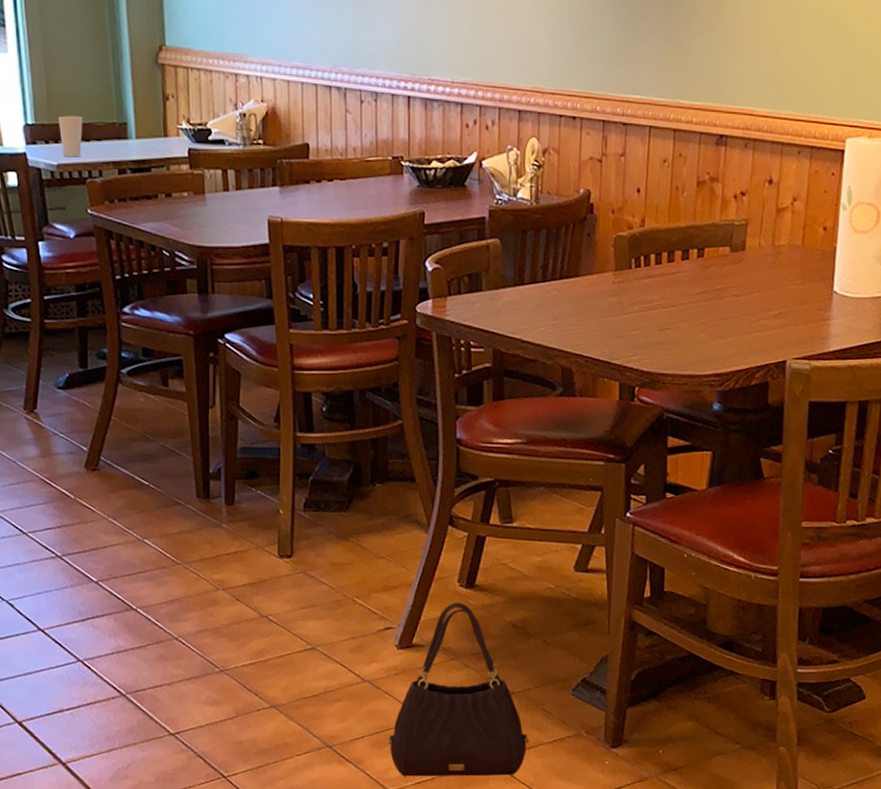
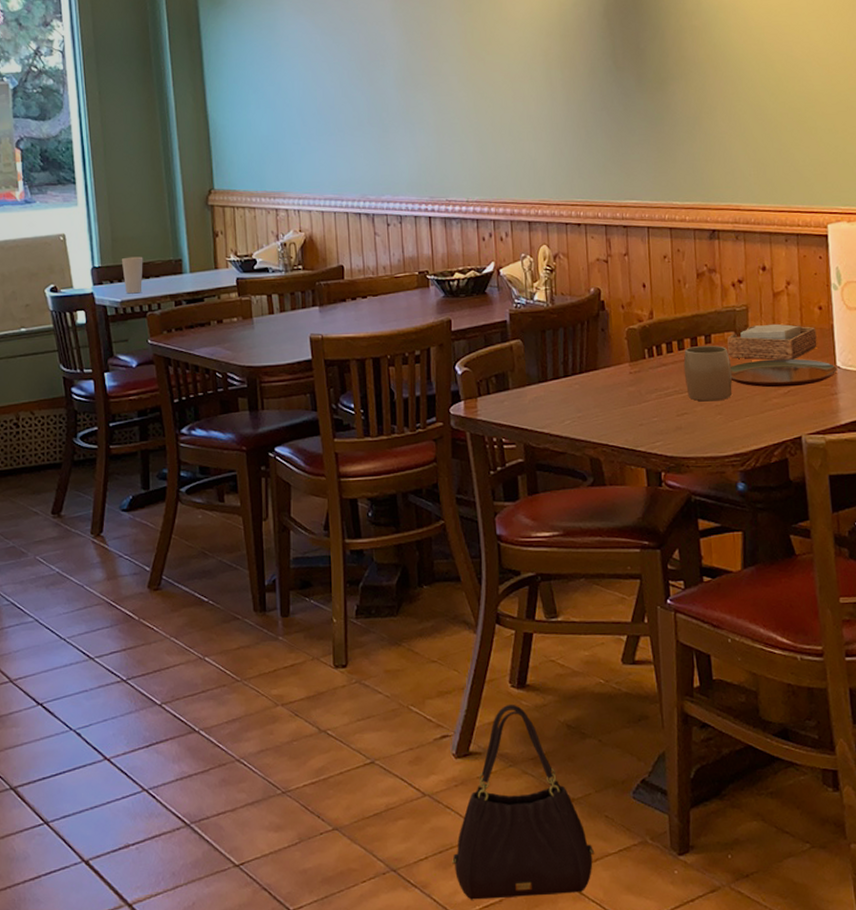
mug: none [671,259,723,318] -> present [683,345,733,402]
napkin holder: none [719,241,817,281] -> present [727,324,817,360]
plate: none [719,278,834,309] -> present [730,358,838,388]

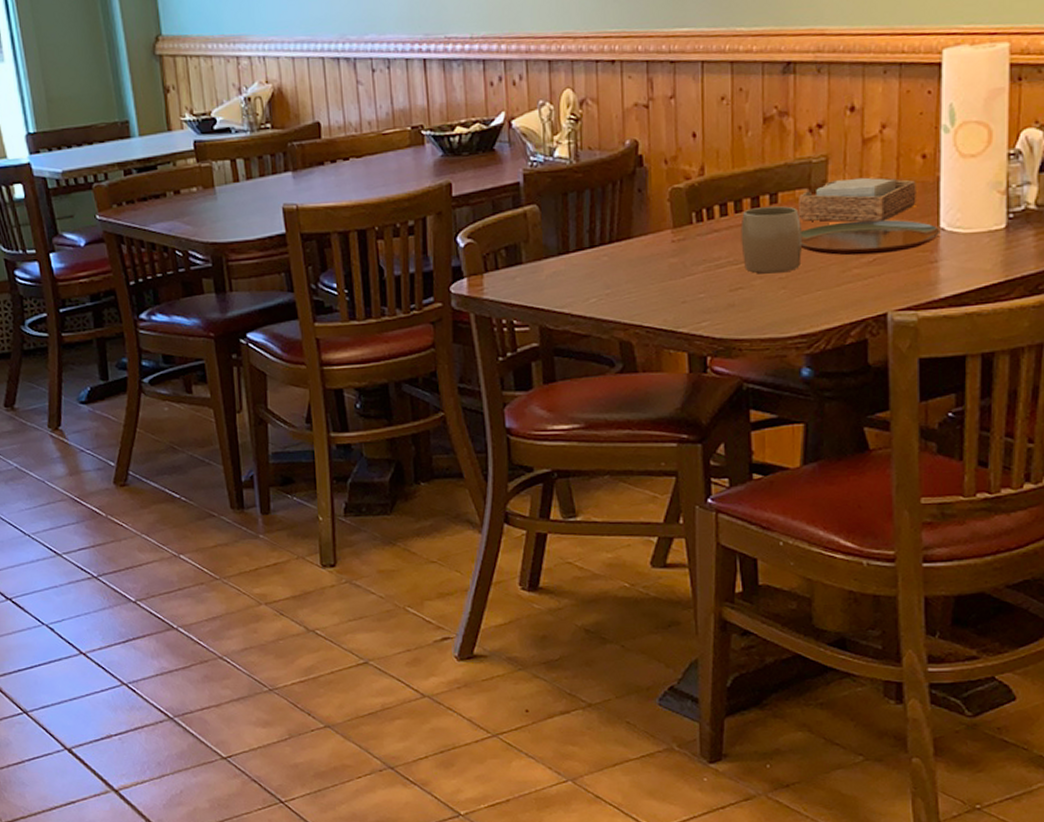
cup: present [121,256,143,294] -> none [59,119,86,163]
handbag: present [451,704,595,900] -> none [453,607,614,799]

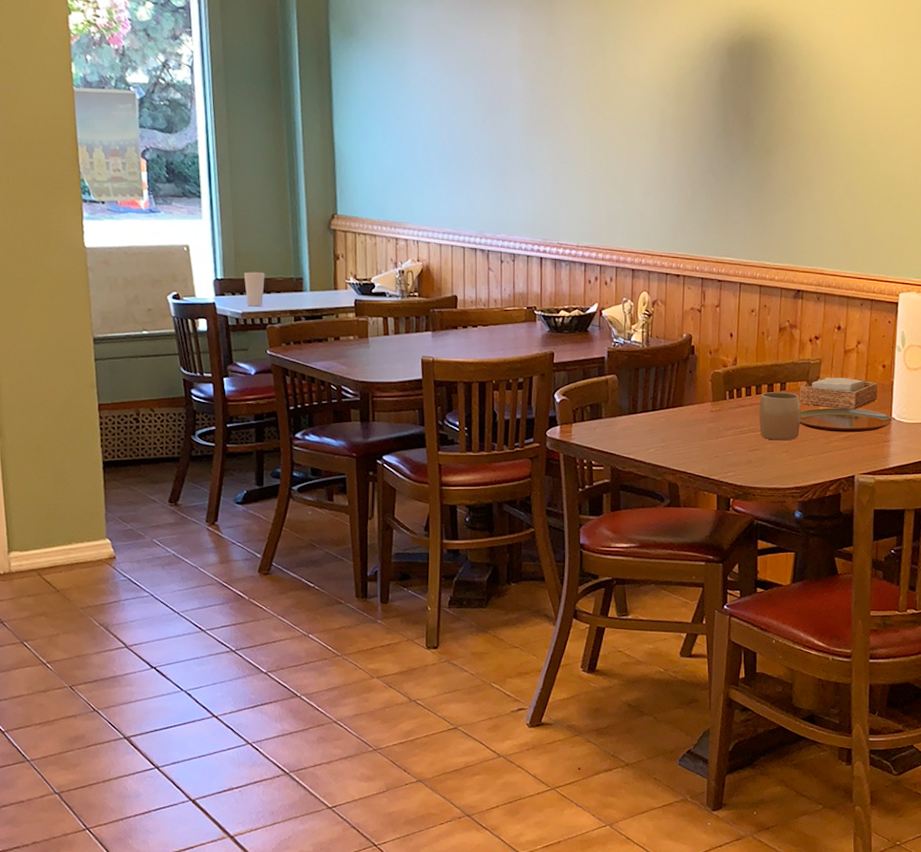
cup: none [59,119,86,163] -> present [243,272,265,307]

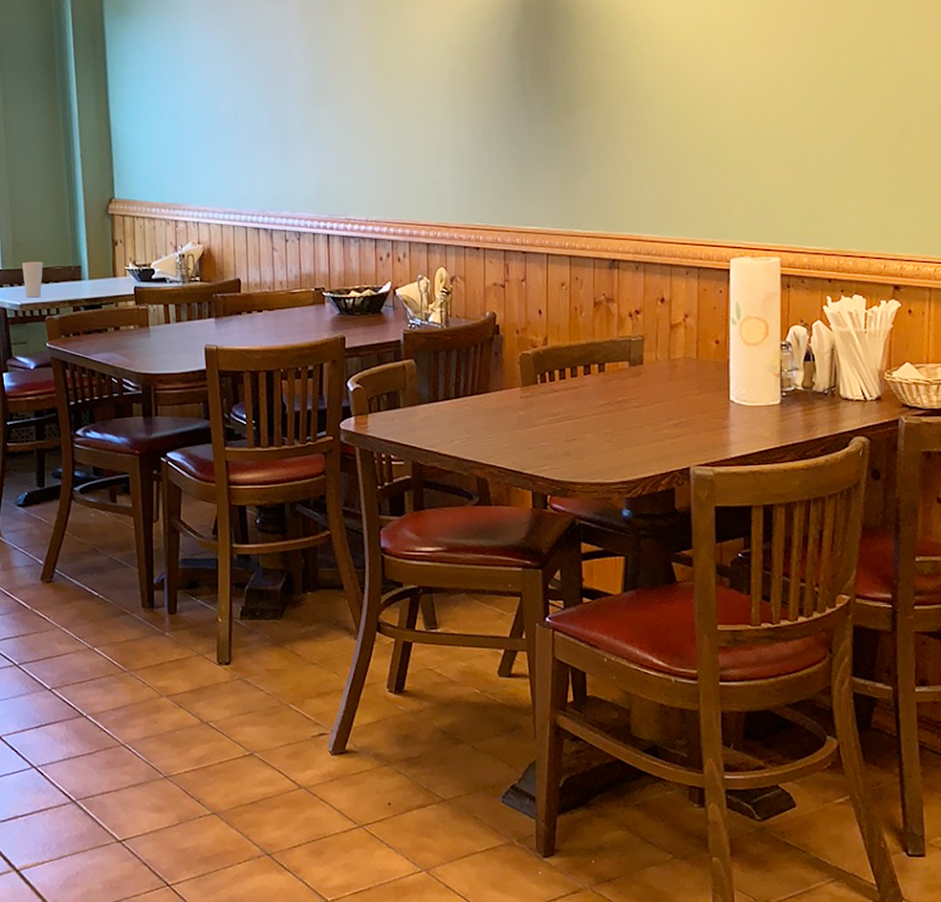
mug: present [759,392,801,441] -> none [575,374,624,429]
napkin holder: present [799,376,878,409] -> none [620,355,712,392]
plate: present [799,407,892,433] -> none [622,390,731,418]

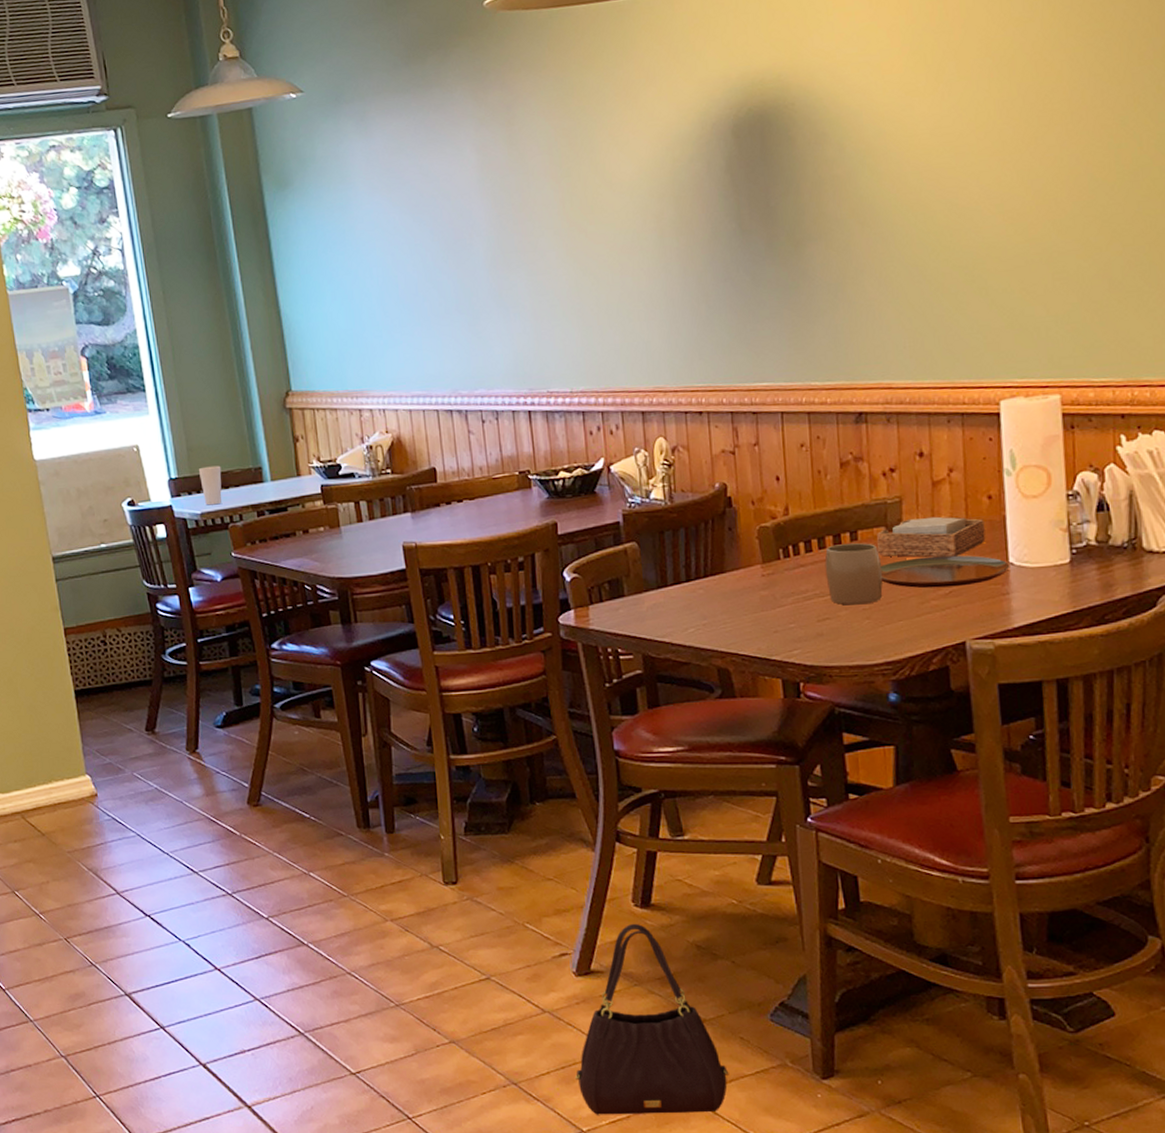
handbag: none [323,707,462,887] -> present [574,923,729,1115]
mug: none [575,374,624,429] -> present [824,543,883,605]
napkin holder: none [620,355,712,392] -> present [876,516,986,558]
plate: none [622,390,731,418] -> present [880,555,1010,588]

